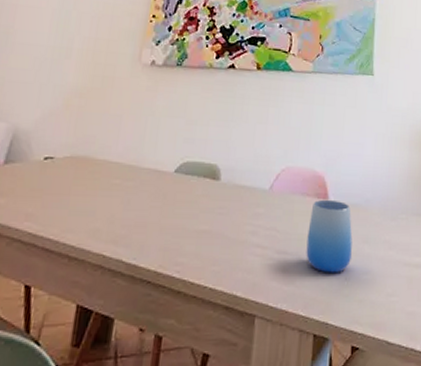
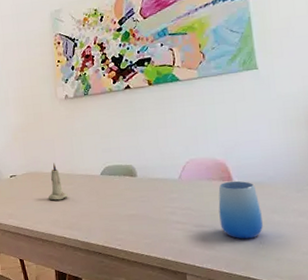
candle: none [93,147,123,201] -> present [48,163,68,201]

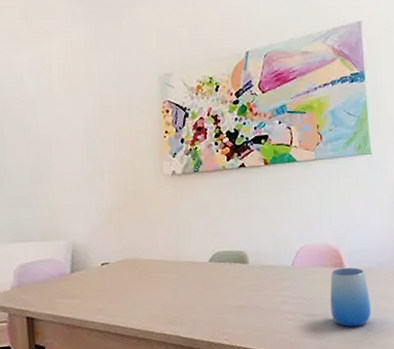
candle: present [48,163,68,201] -> none [146,248,171,292]

